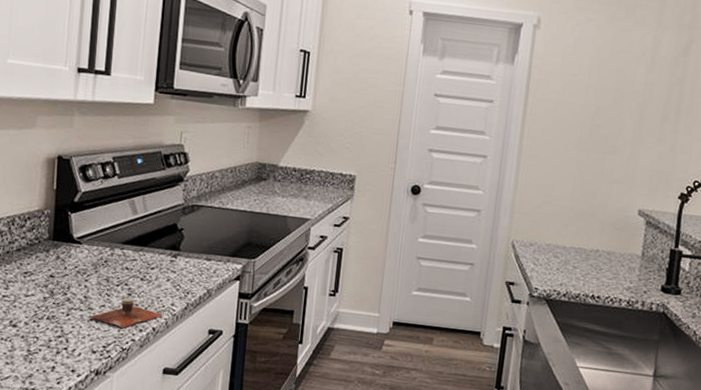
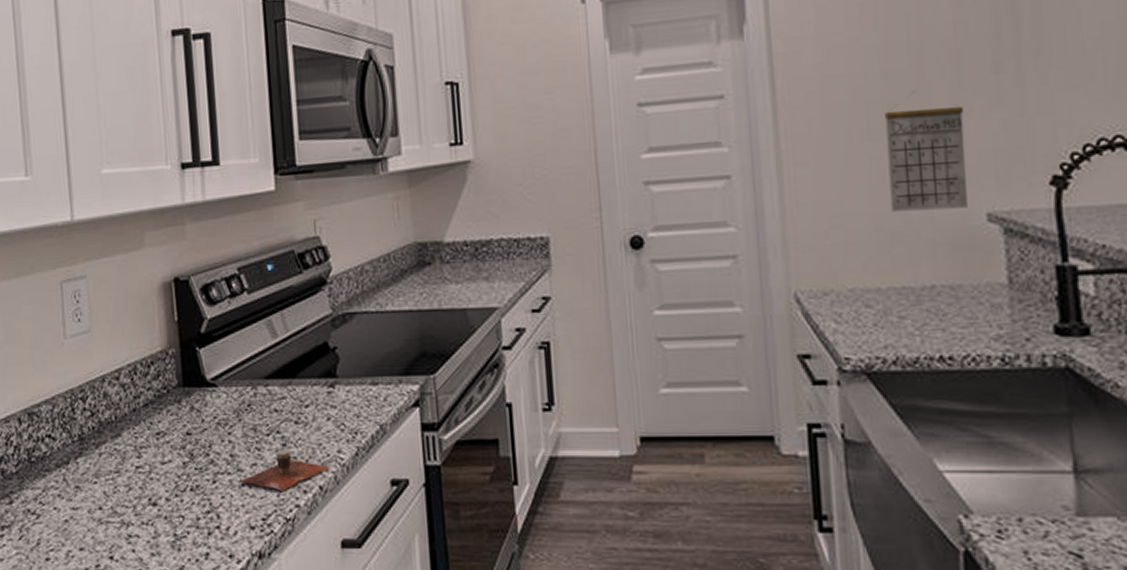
calendar: none [583,123,640,204] -> present [885,91,968,212]

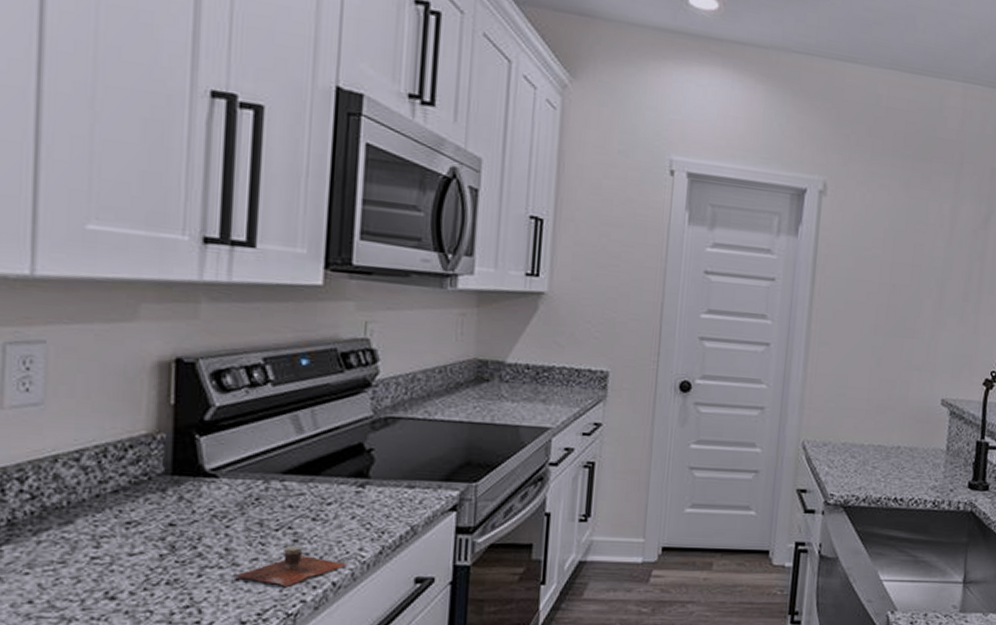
calendar: present [885,91,968,212] -> none [881,303,940,393]

